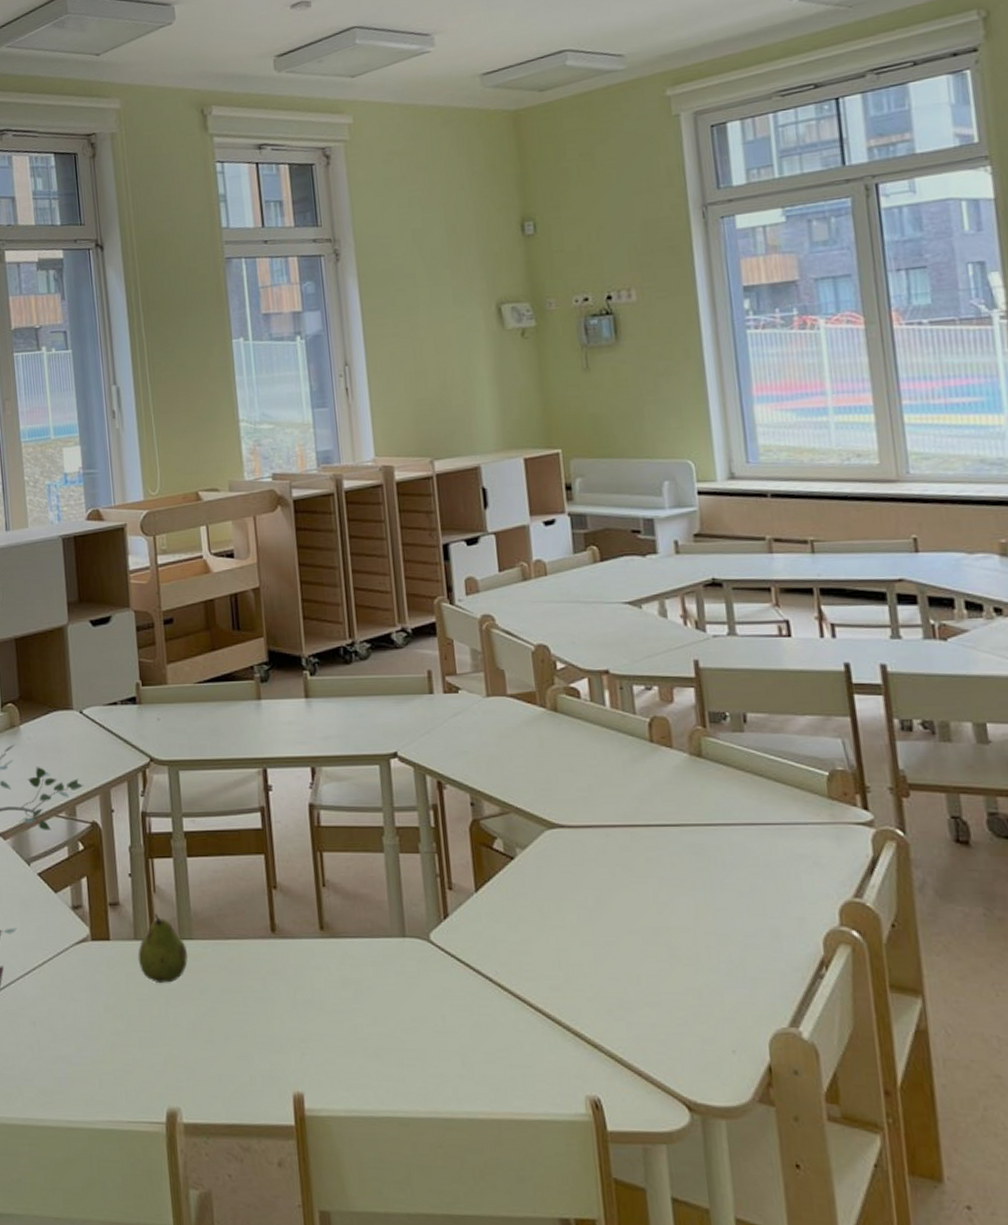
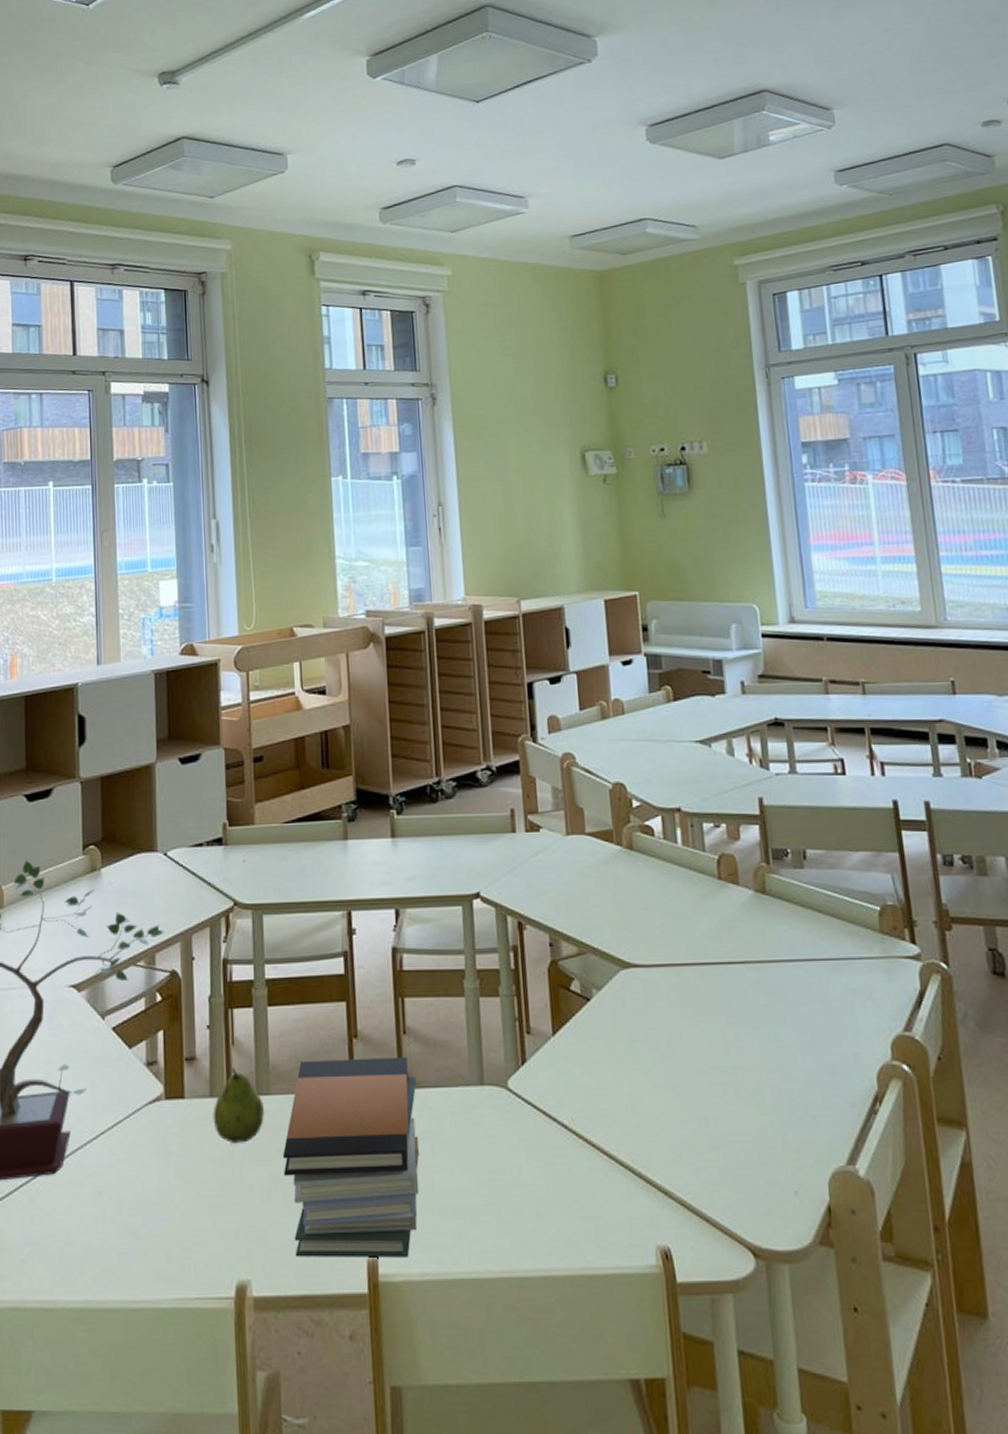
book stack: none [207,907,342,1095] -> present [283,1056,420,1258]

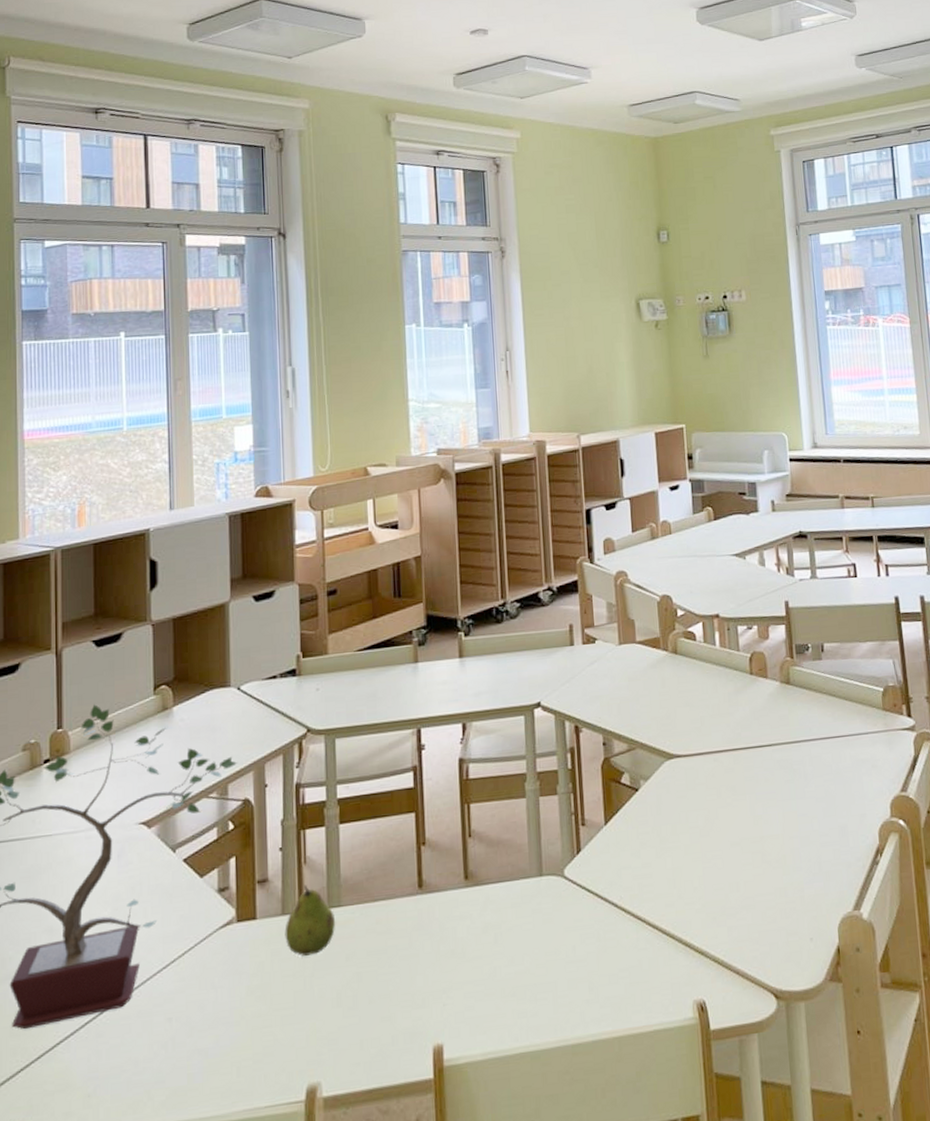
book stack: present [283,1056,420,1258] -> none [353,857,483,1054]

